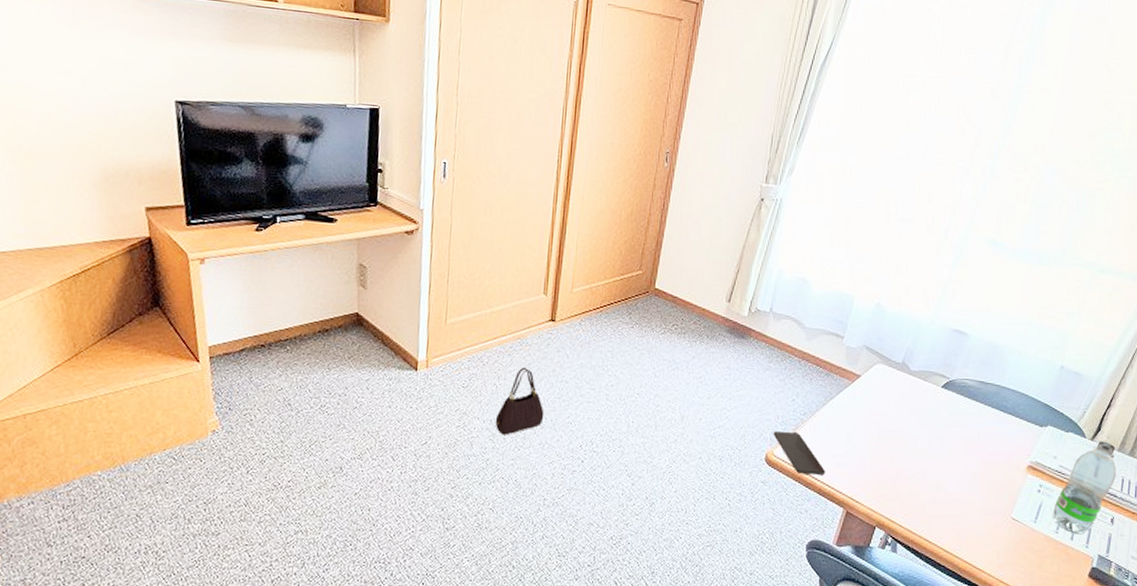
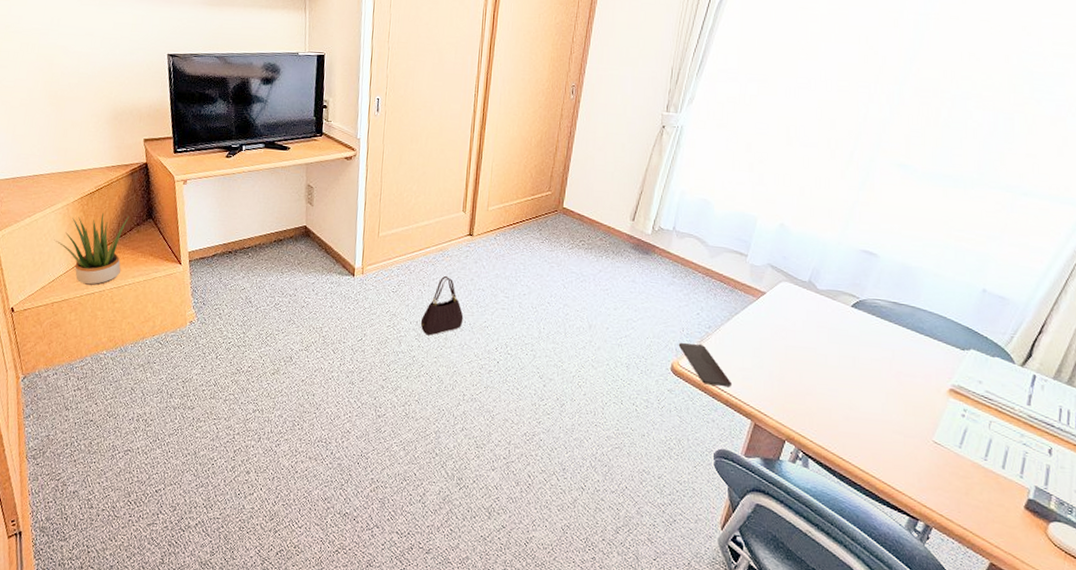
potted plant: none [24,300,128,391] -> present [54,213,129,285]
bottle: present [1052,441,1117,535] -> none [979,367,1053,464]

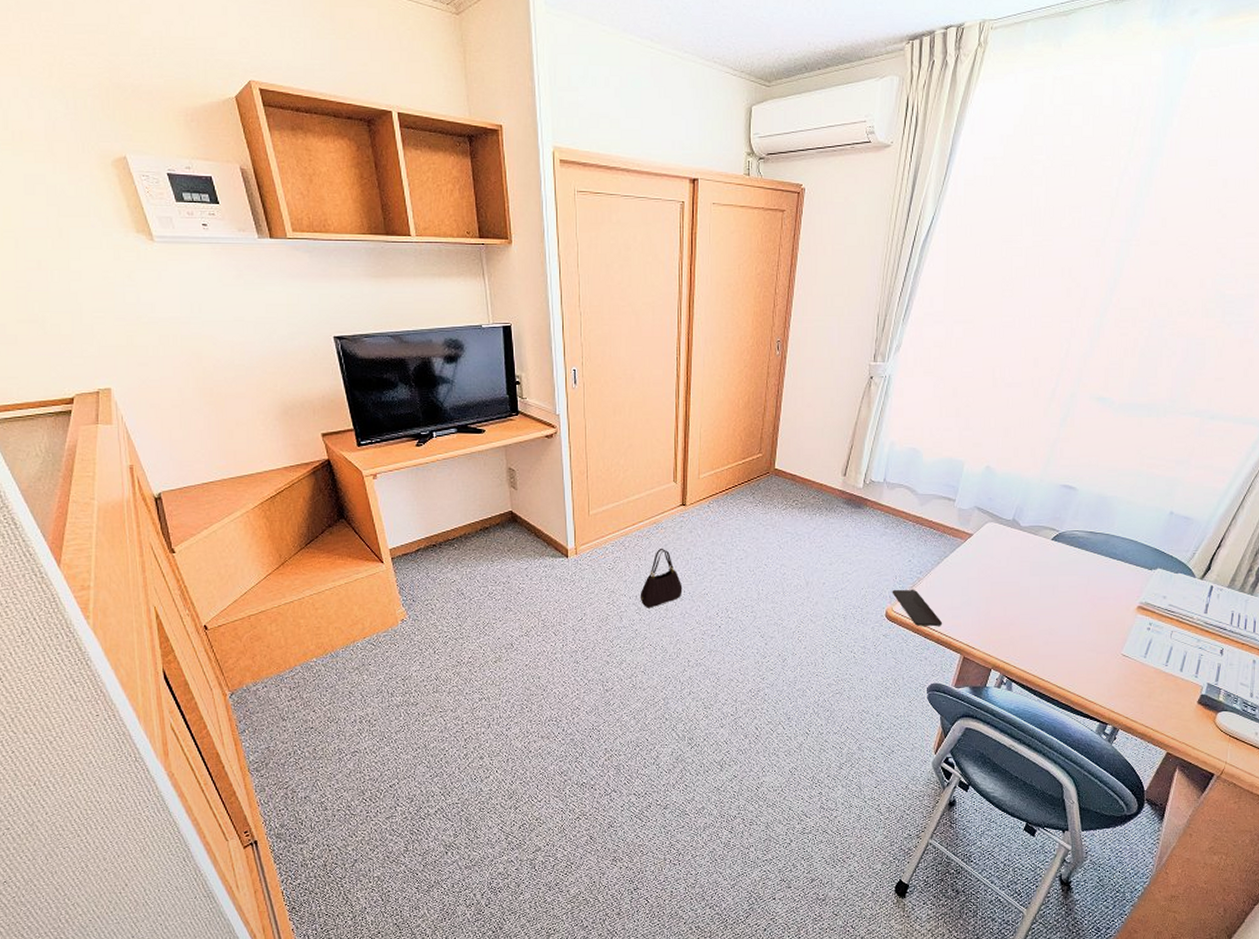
potted plant: present [54,213,129,285] -> none [238,517,318,594]

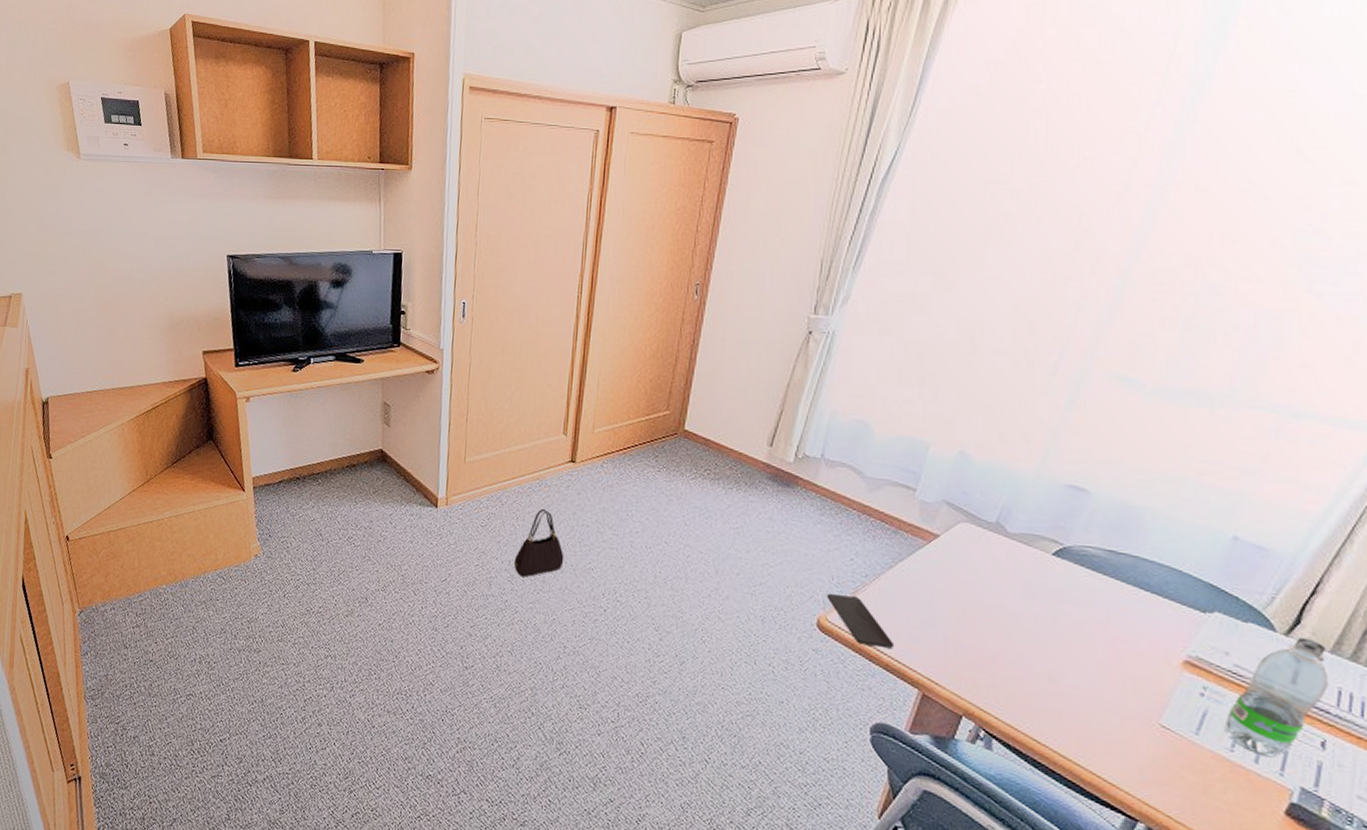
bottle: none [1162,579,1227,666] -> present [1224,637,1329,758]

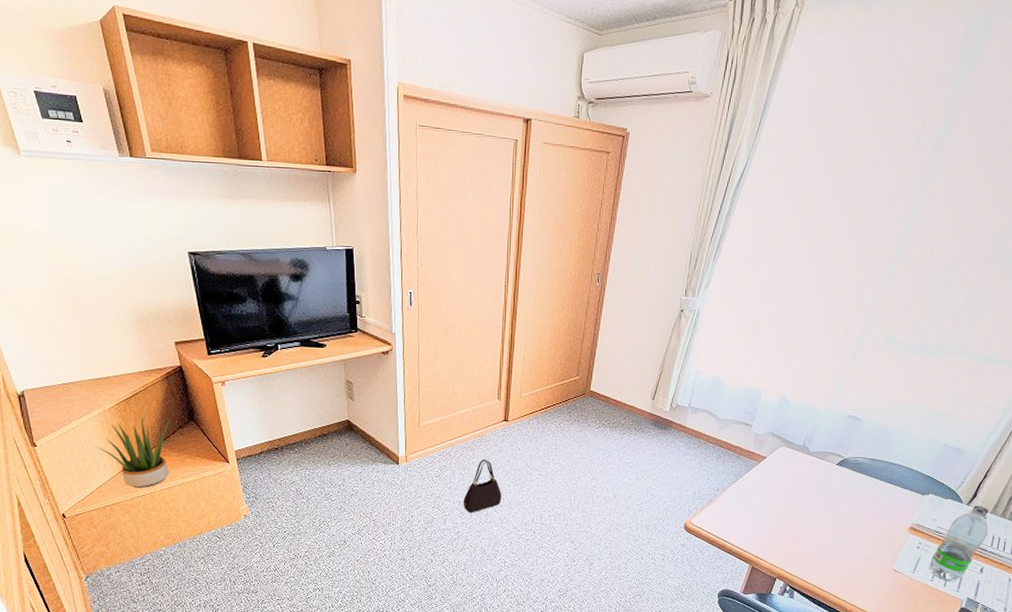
potted plant: none [109,434,188,513] -> present [95,418,170,488]
smartphone: present [826,593,895,648] -> none [691,504,735,538]

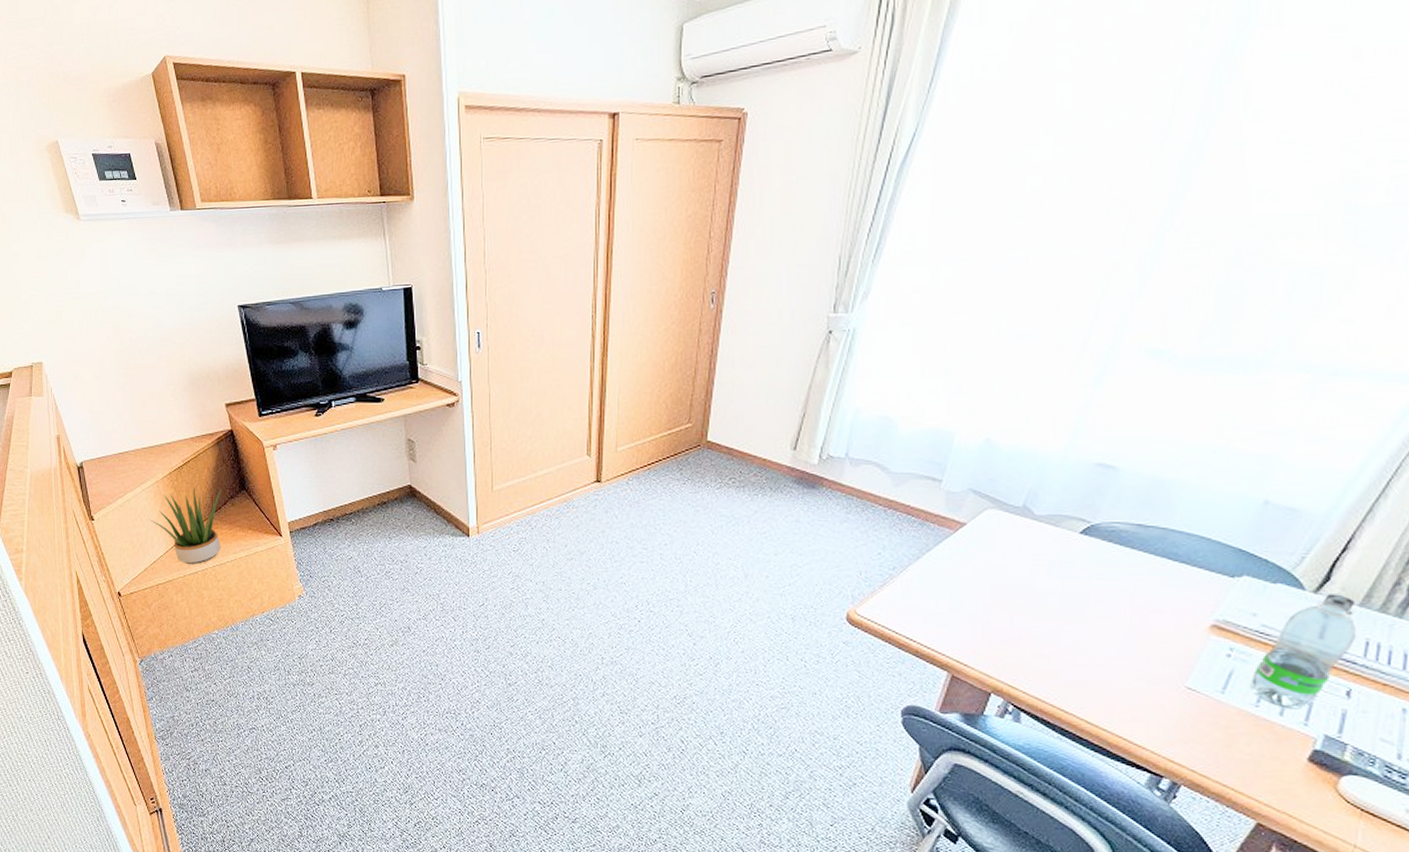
handbag: present [463,460,502,513] -> none [547,530,596,596]

